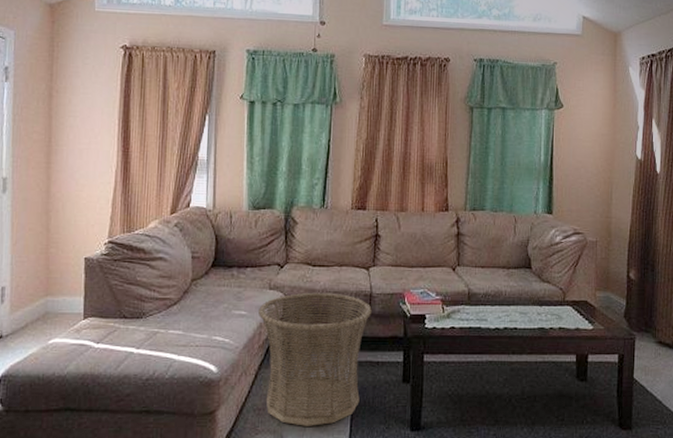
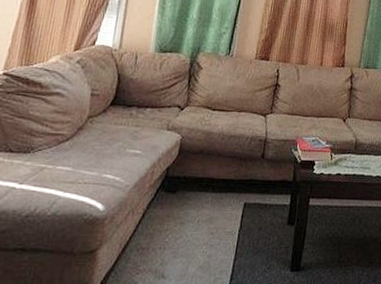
basket: present [258,292,372,426] -> none [150,135,265,266]

